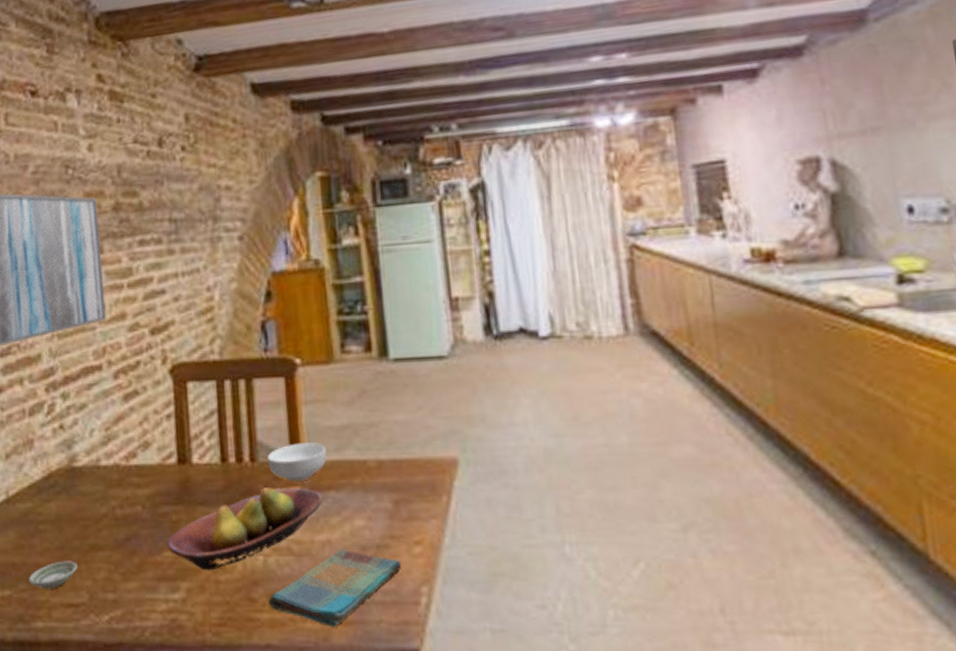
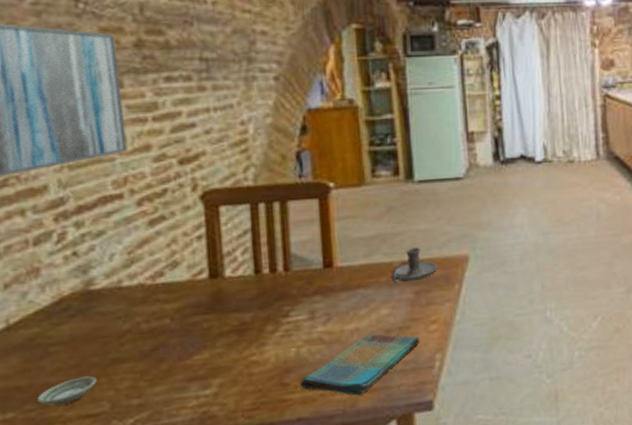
fruit bowl: present [167,487,323,571] -> none [198,288,353,367]
cereal bowl: present [267,443,327,481] -> none [301,251,357,285]
candle holder: none [366,444,420,488] -> present [392,247,438,284]

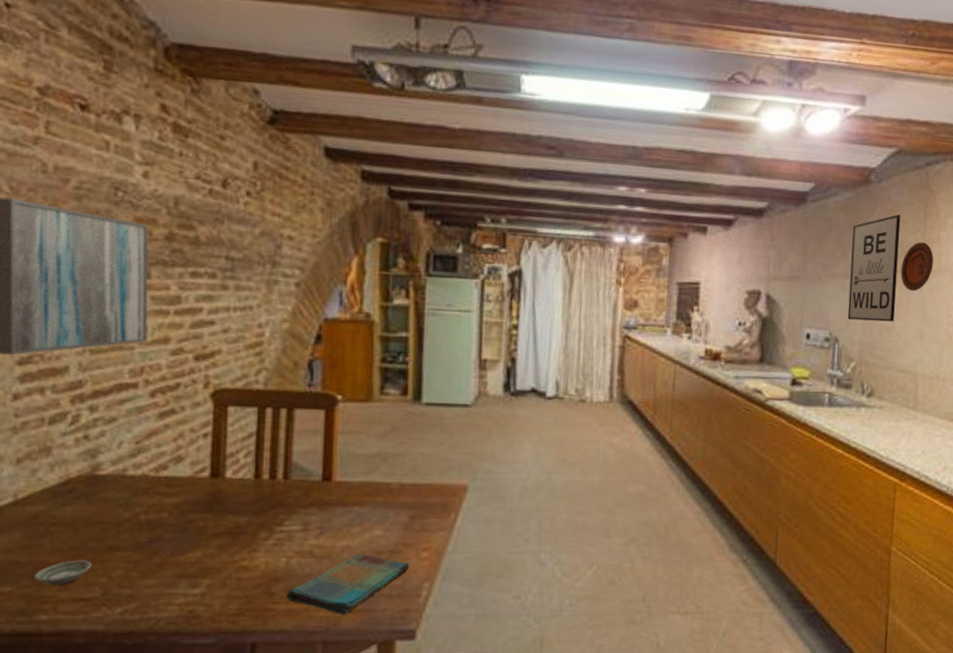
candle holder: present [392,247,438,284] -> none [389,471,435,506]

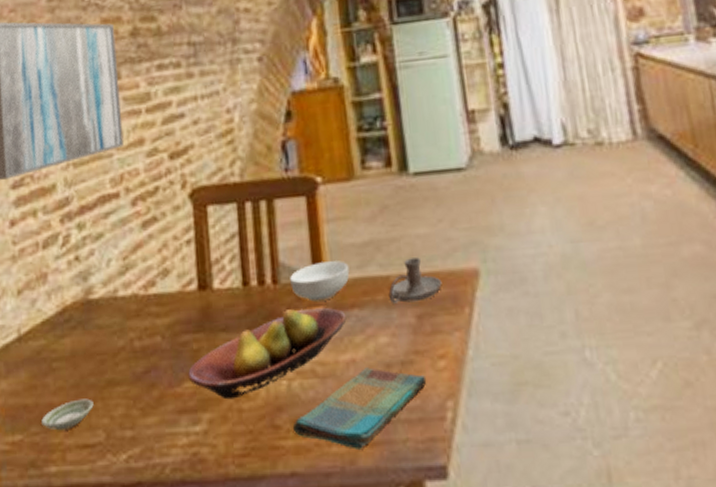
fruit bowl: none [192,501,348,570] -> present [188,307,347,400]
cereal bowl: none [300,466,356,497] -> present [290,261,350,302]
candle holder: none [389,471,435,506] -> present [389,257,442,304]

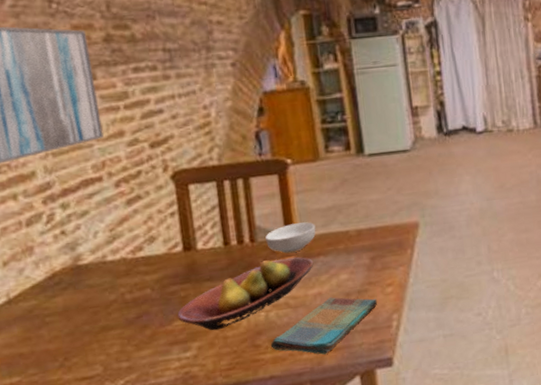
saucer: present [41,398,94,431] -> none [38,342,90,370]
candle holder: present [389,257,442,304] -> none [348,216,390,251]

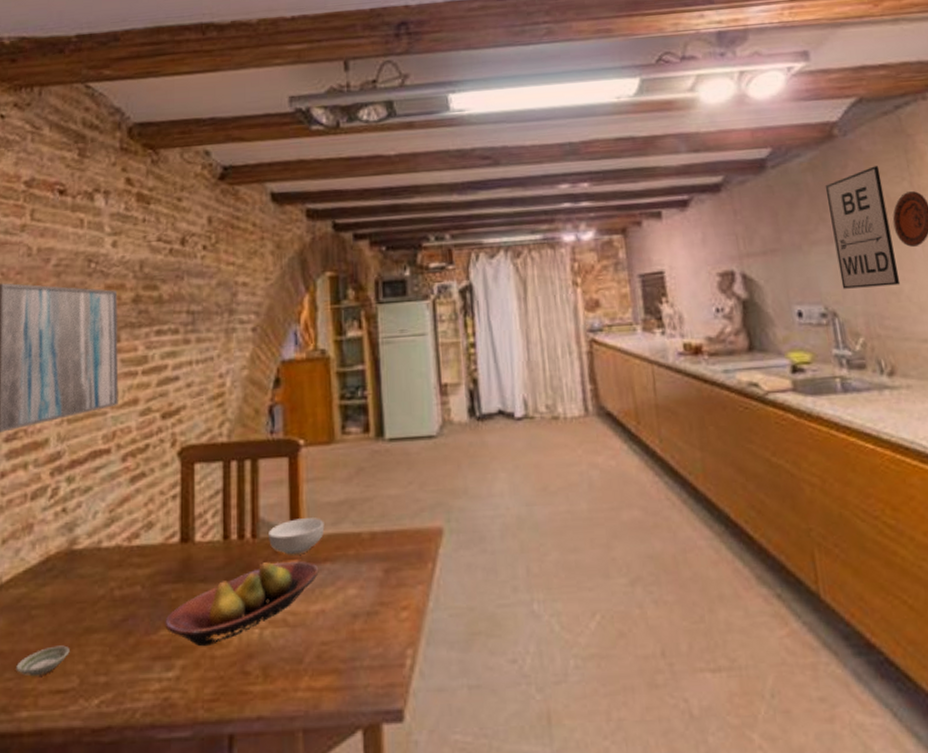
saucer: none [38,342,90,370] -> present [16,645,70,677]
dish towel: present [270,297,378,355] -> none [261,617,390,694]

